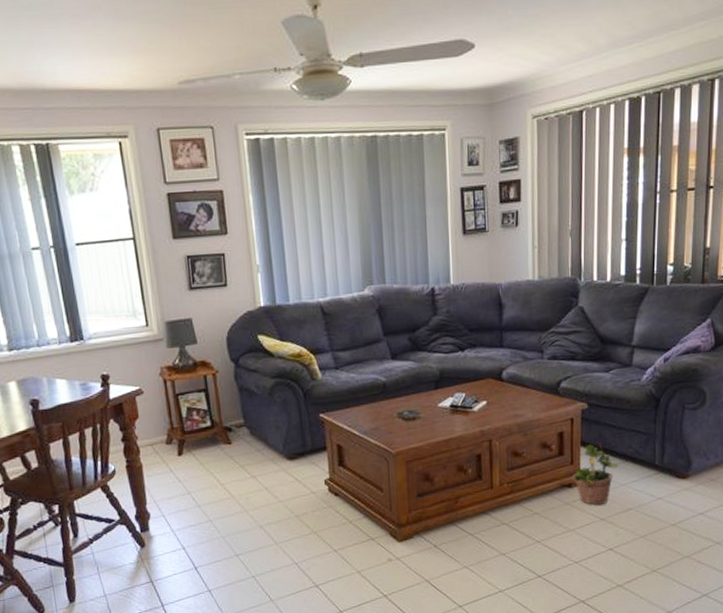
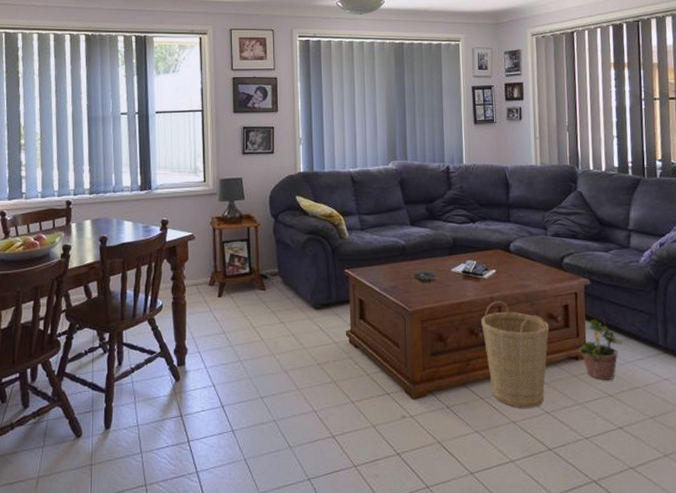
basket: none [470,434,543,540] -> present [481,301,550,408]

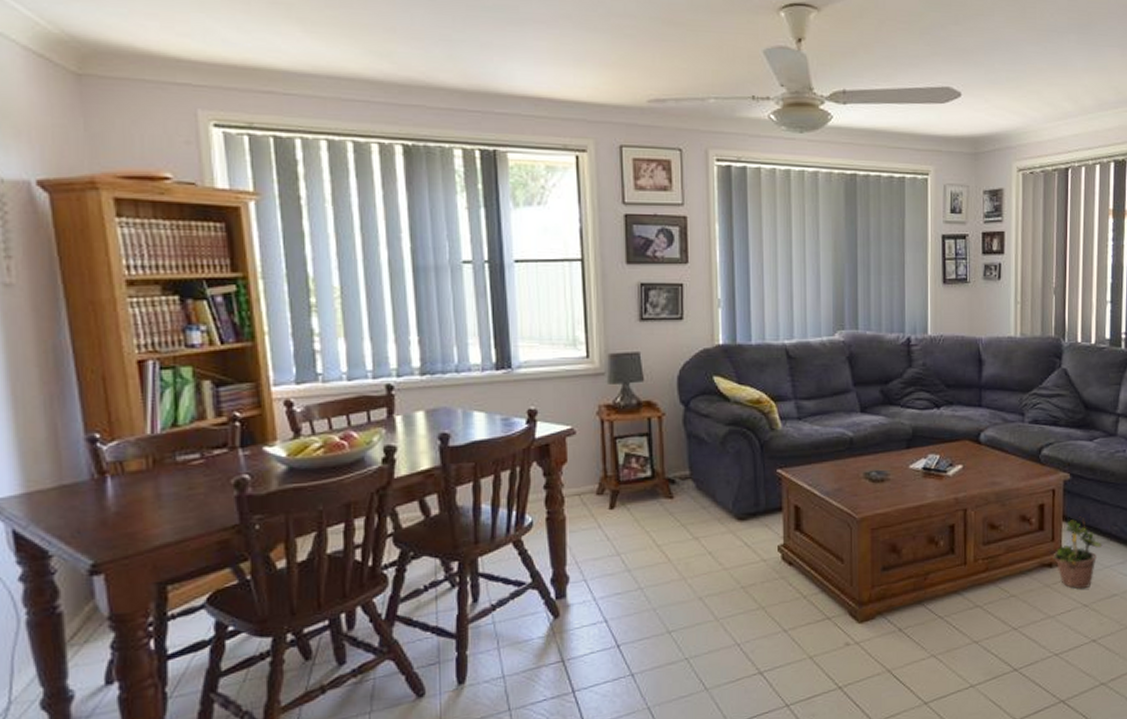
basket: present [481,301,550,408] -> none [943,502,1022,626]

